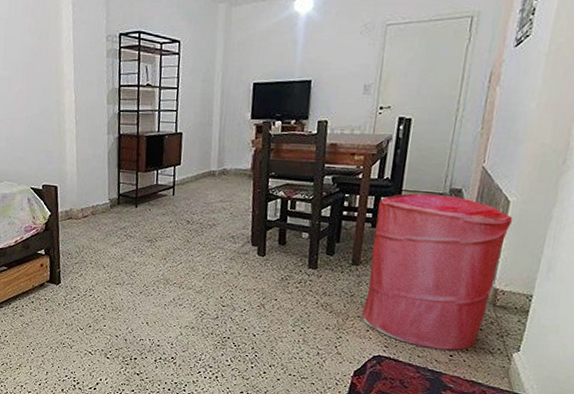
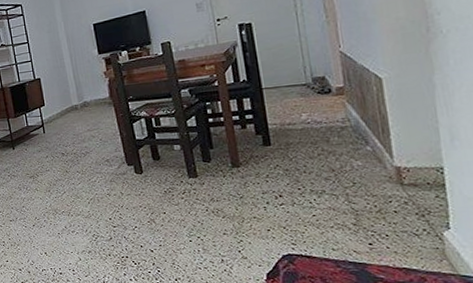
laundry hamper: present [361,193,512,351] -> none [242,84,395,239]

